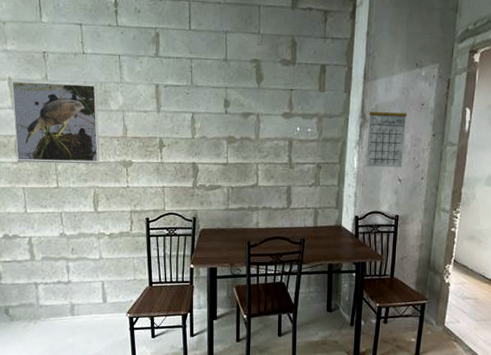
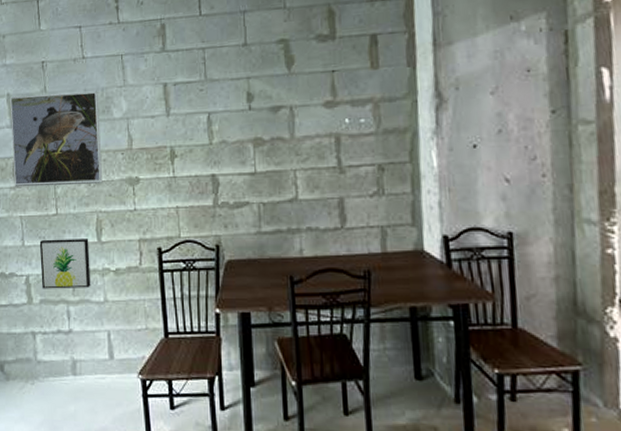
wall art: none [41,208,88,249] -> present [39,239,91,289]
calendar: present [366,102,408,168] -> none [446,72,509,165]

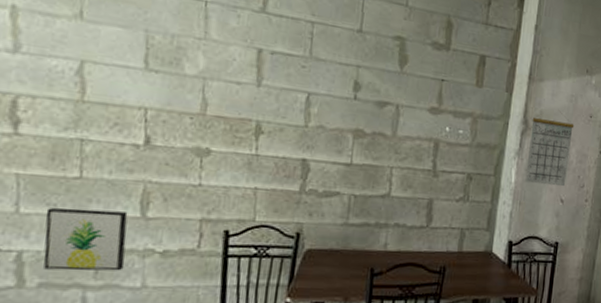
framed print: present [9,91,103,187] -> none [10,10,166,148]
calendar: none [446,72,509,165] -> present [525,110,575,187]

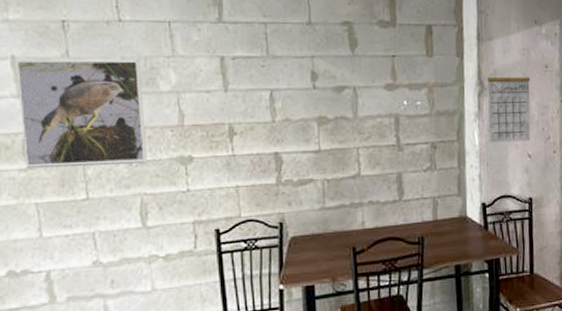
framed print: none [10,10,166,148] -> present [15,59,148,169]
wall art: present [43,207,128,271] -> none [64,224,135,285]

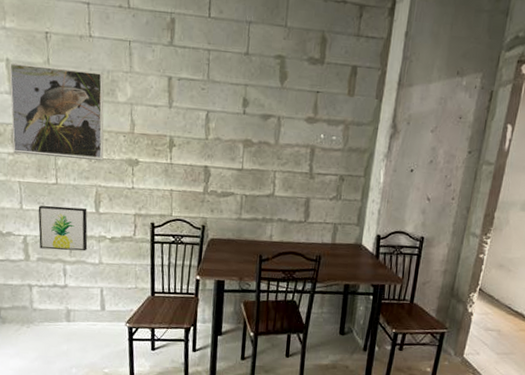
wall art: none [64,224,135,285] -> present [38,205,88,251]
calendar: present [487,66,531,143] -> none [393,113,443,186]

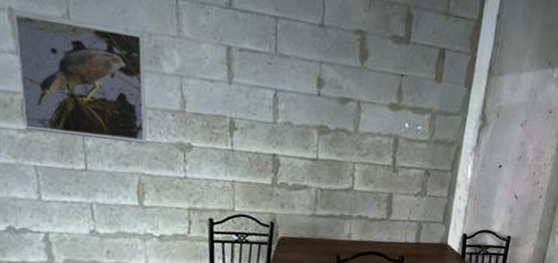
wall art: present [38,205,88,251] -> none [62,195,130,252]

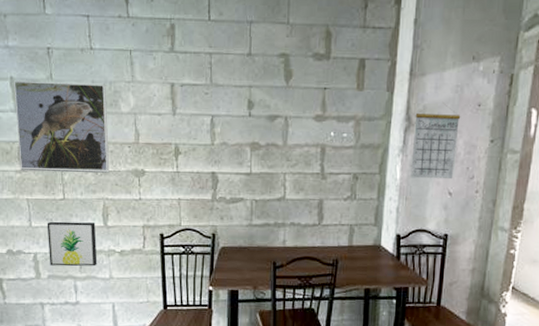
wall art: none [62,195,130,252] -> present [47,221,98,267]
calendar: none [481,105,533,183] -> present [410,103,461,180]

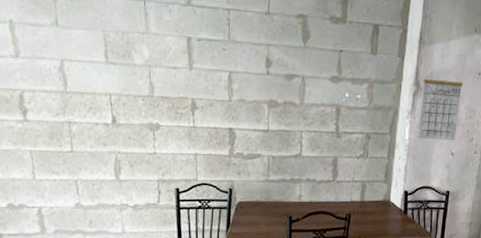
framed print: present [13,80,110,174] -> none [12,24,122,126]
wall art: present [47,221,98,267] -> none [53,174,109,221]

